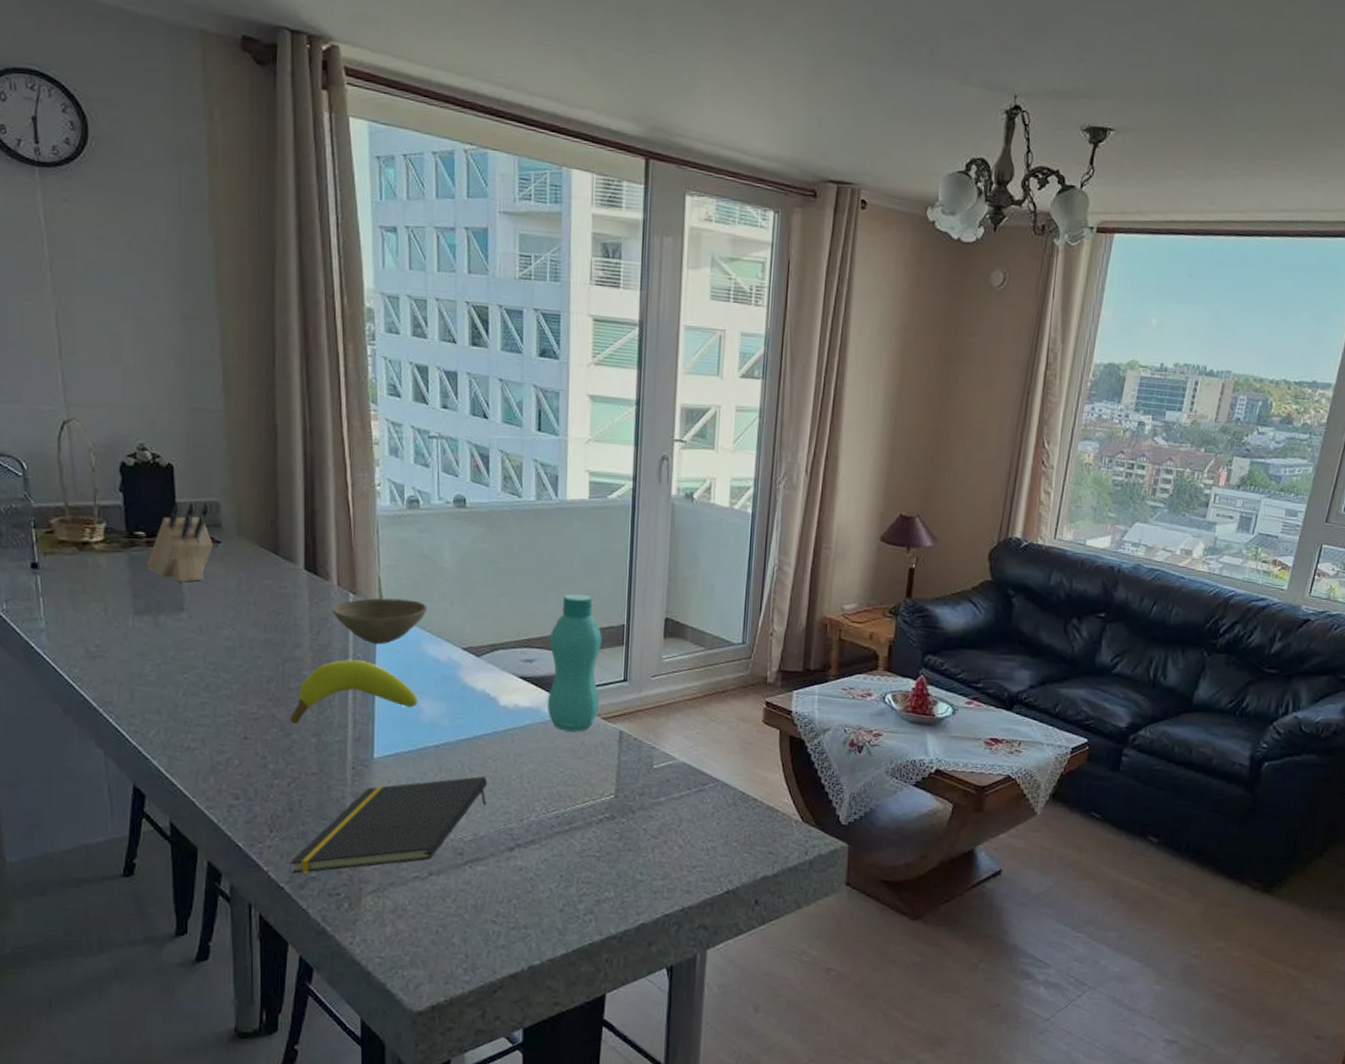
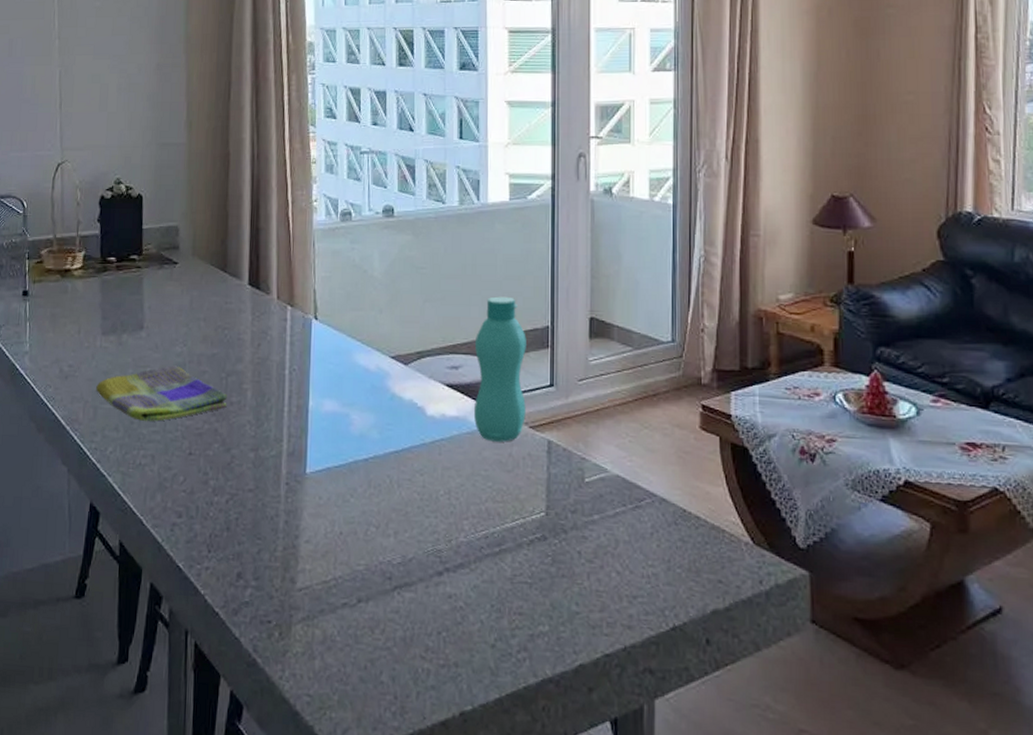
dish towel: none [131,649,286,706] -> present [96,365,228,422]
knife block: present [147,501,213,582] -> none [115,226,172,302]
banana: present [290,660,418,725] -> none [230,372,348,440]
notepad: present [290,776,488,874] -> none [225,492,416,598]
bowl: present [332,598,428,645] -> none [272,309,358,356]

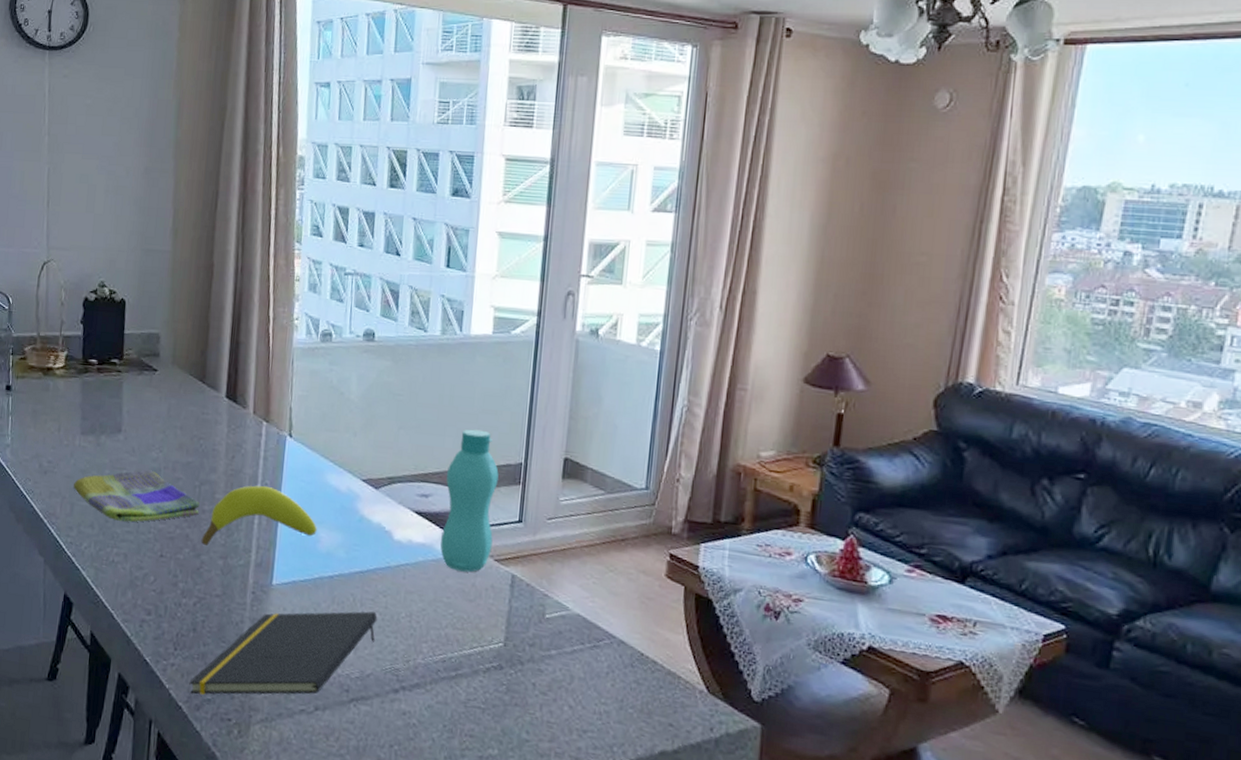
notepad: none [225,492,416,598] -> present [189,611,378,695]
banana: none [230,372,348,440] -> present [201,485,317,547]

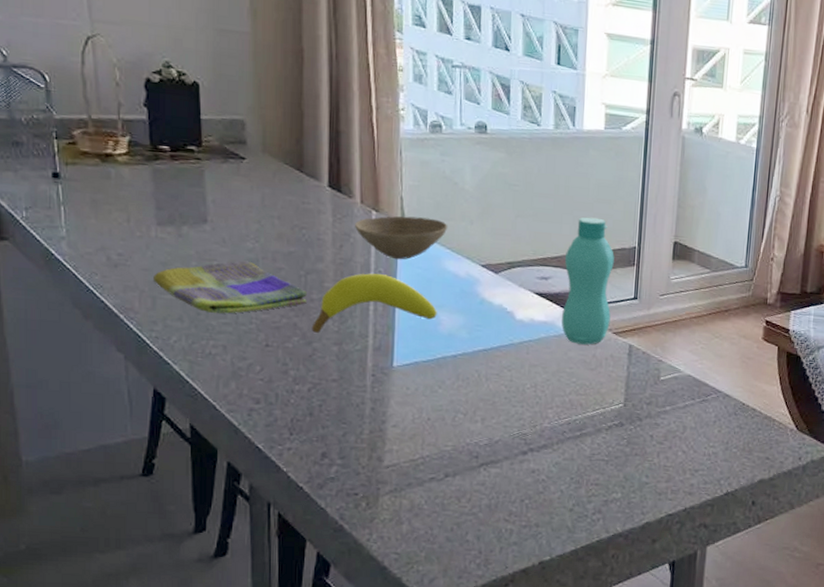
notepad: present [189,611,378,695] -> none [309,385,503,475]
bowl: none [247,427,333,473] -> present [355,216,448,260]

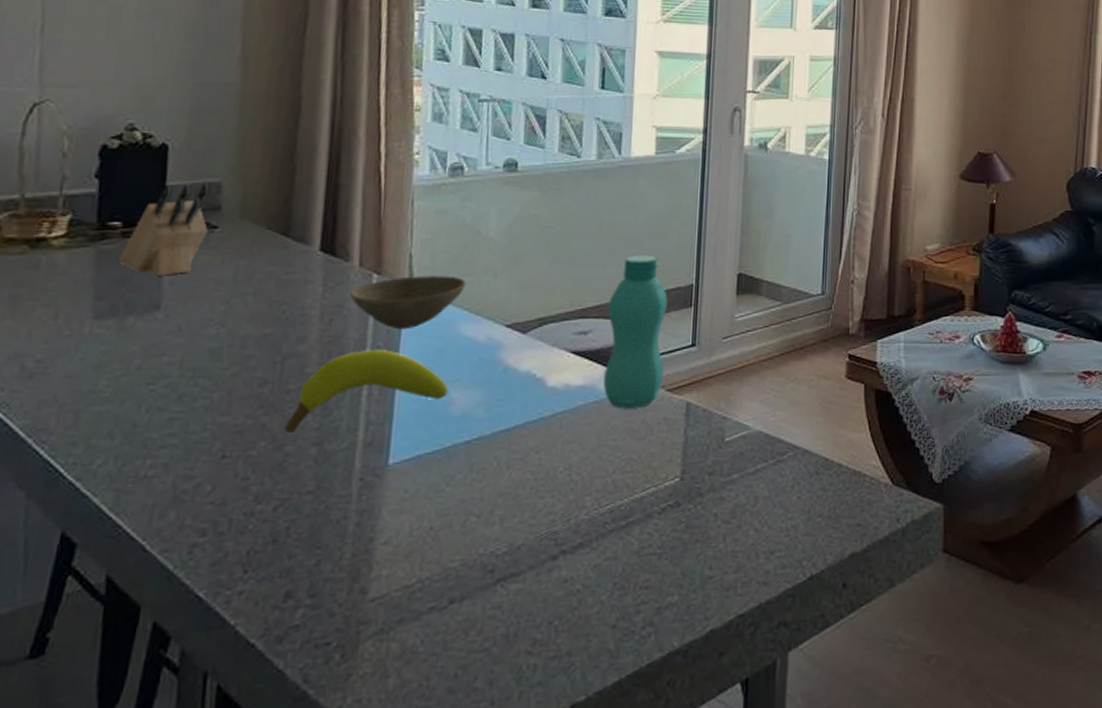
dish towel: present [154,260,308,314] -> none [80,351,283,424]
knife block: none [171,117,237,196] -> present [118,183,211,276]

